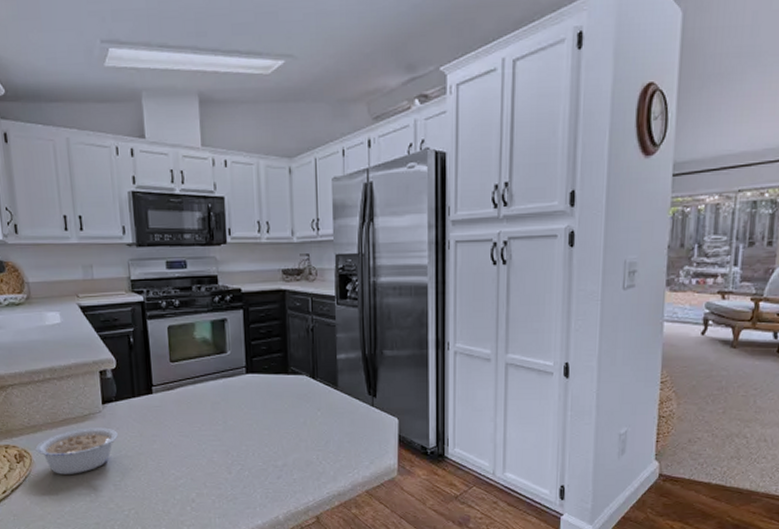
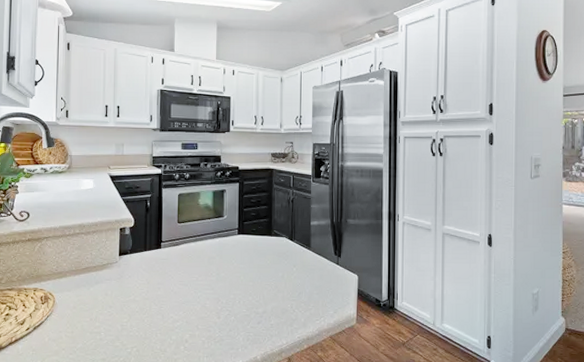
legume: present [35,427,118,474] -> none [59,275,129,315]

